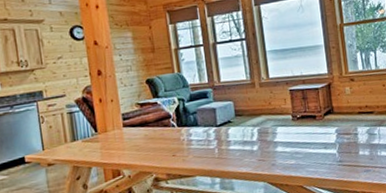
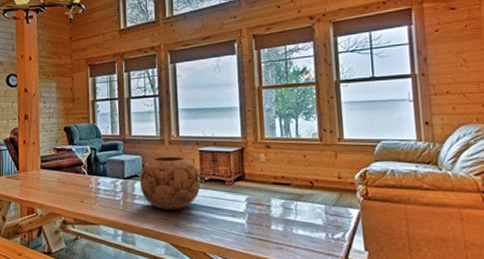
decorative bowl: none [233,97,293,152] -> present [139,156,200,210]

